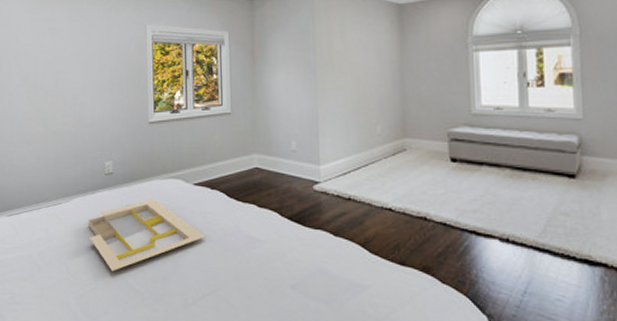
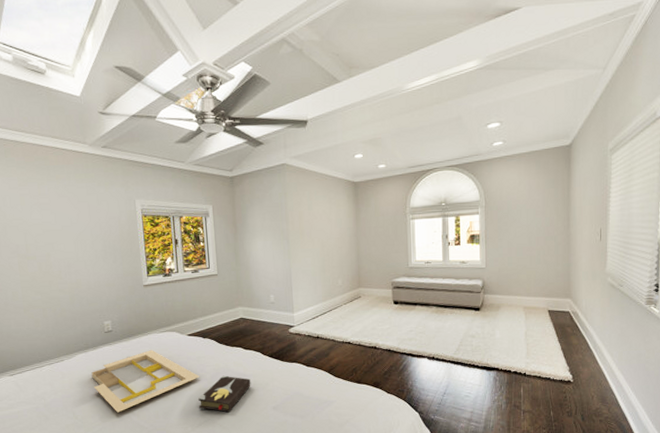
hardback book: none [201,238,265,286] -> present [198,375,251,413]

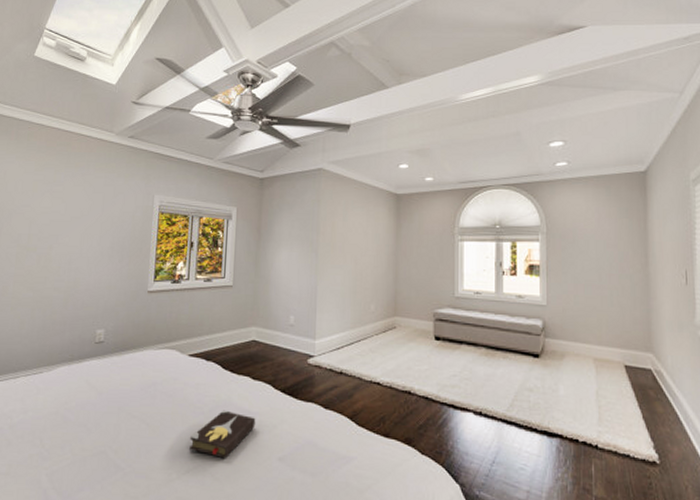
serving tray: present [91,350,200,413] -> none [70,369,196,445]

